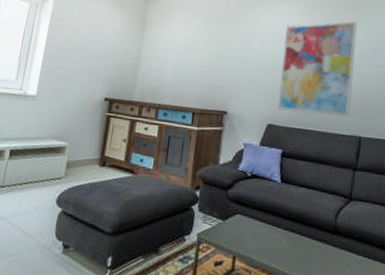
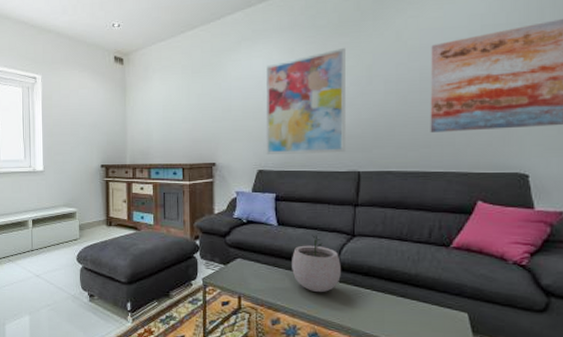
plant pot: none [290,195,337,257] -> present [292,235,341,293]

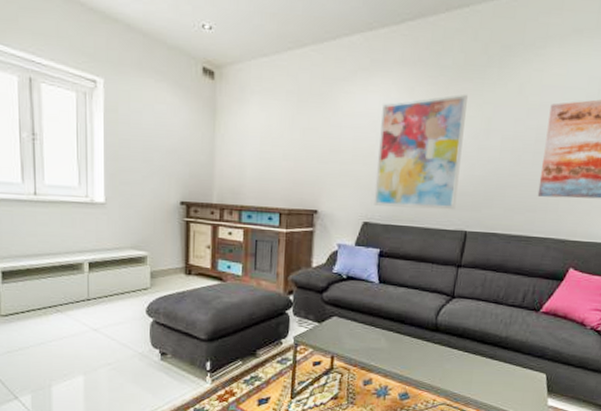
plant pot: present [292,235,341,293] -> none [389,295,438,354]

